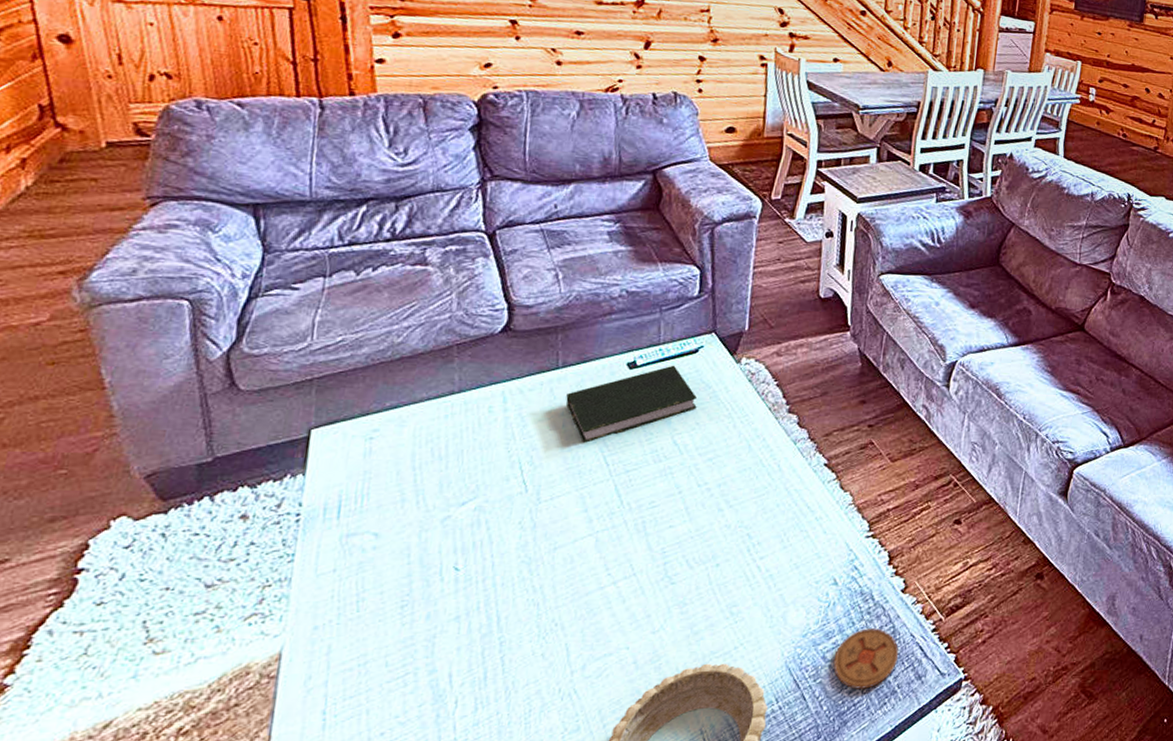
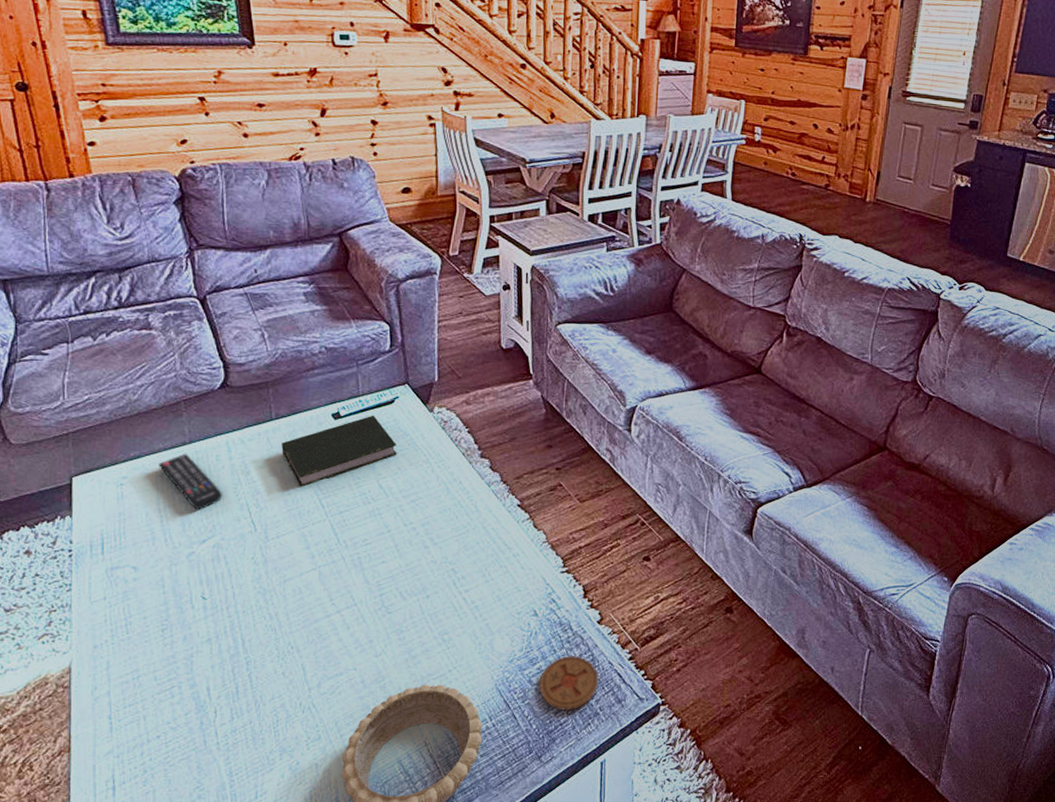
remote control: none [419,404,491,468] -> present [159,454,222,510]

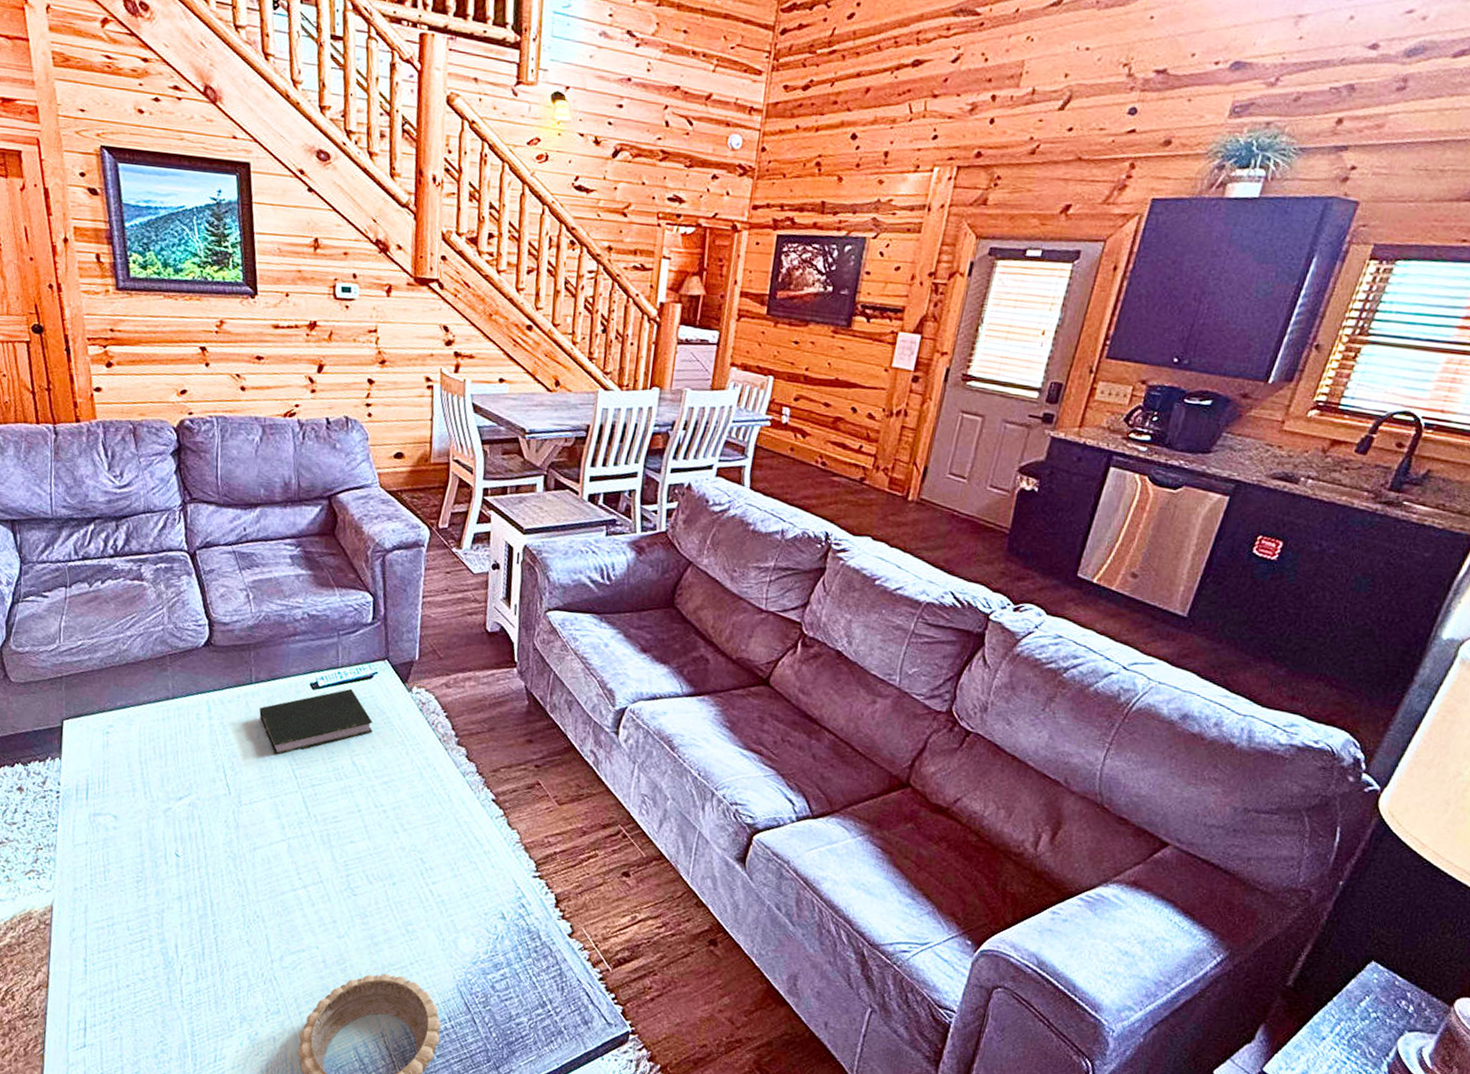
remote control: present [159,454,222,510] -> none [142,709,200,767]
coaster: present [539,656,599,710] -> none [501,966,565,1024]

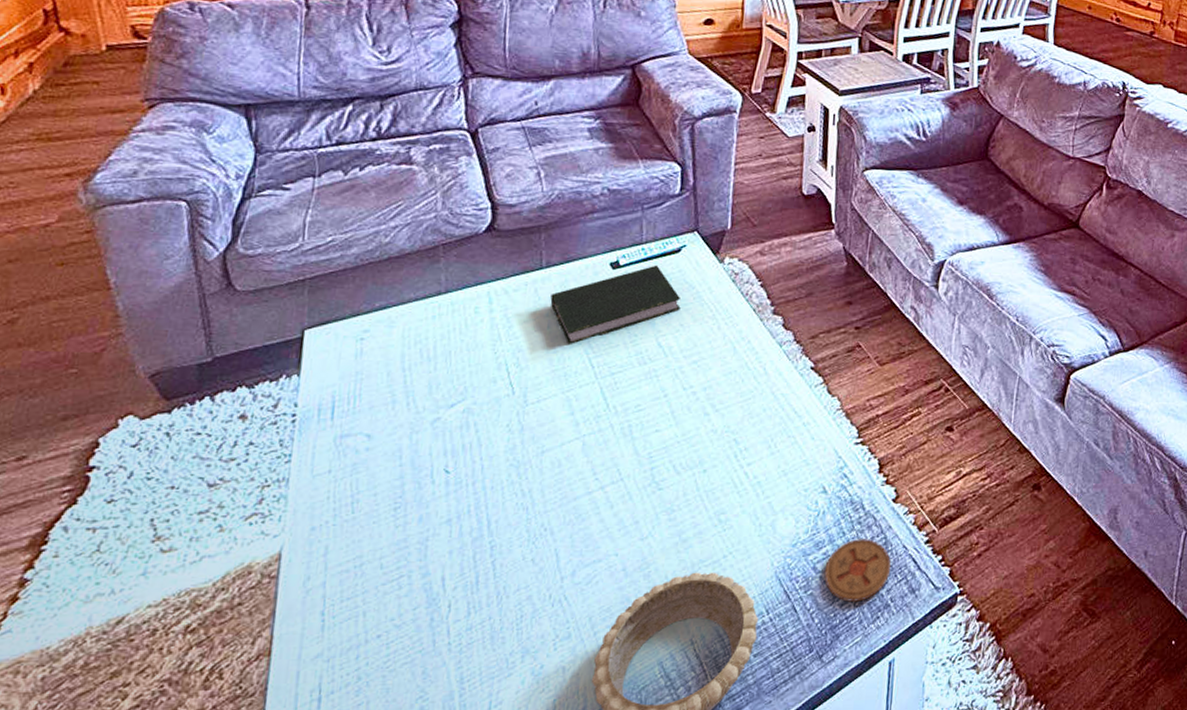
coaster: none [501,966,565,1024] -> present [824,539,891,602]

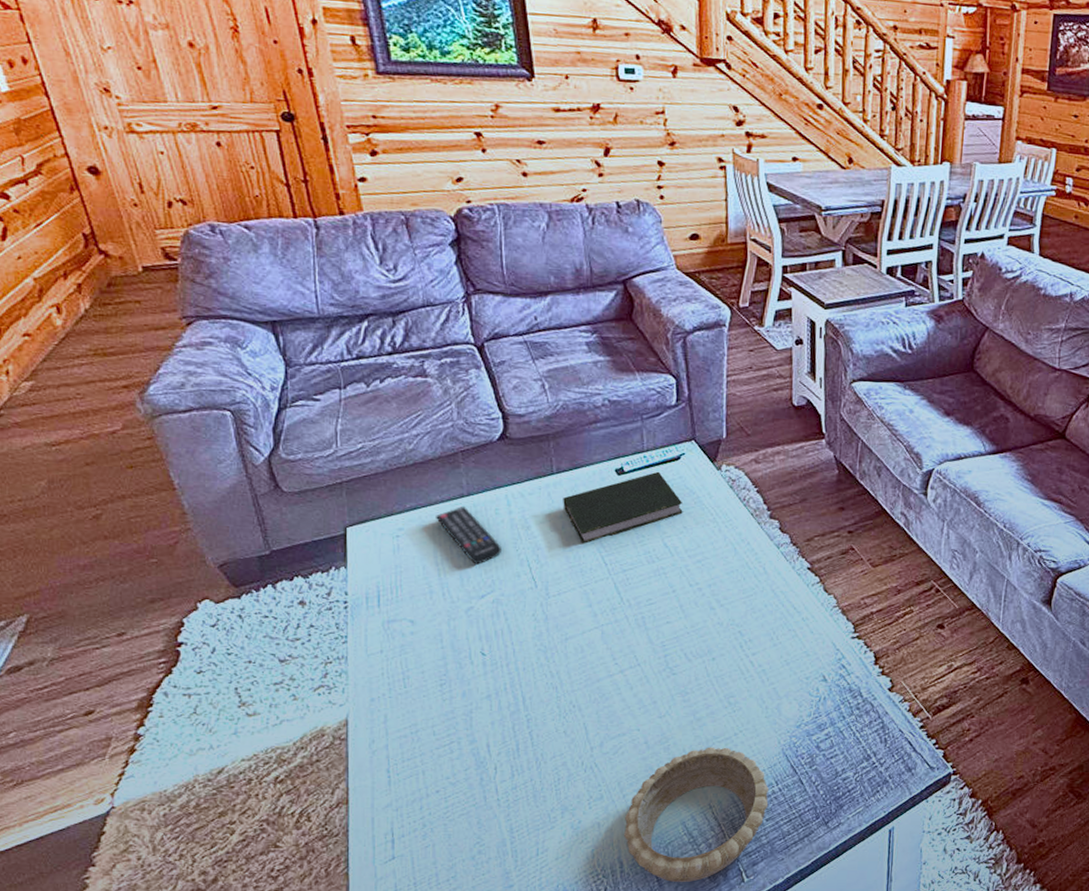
remote control: none [407,305,478,370] -> present [436,507,501,565]
coaster: present [824,539,891,602] -> none [827,722,889,777]

